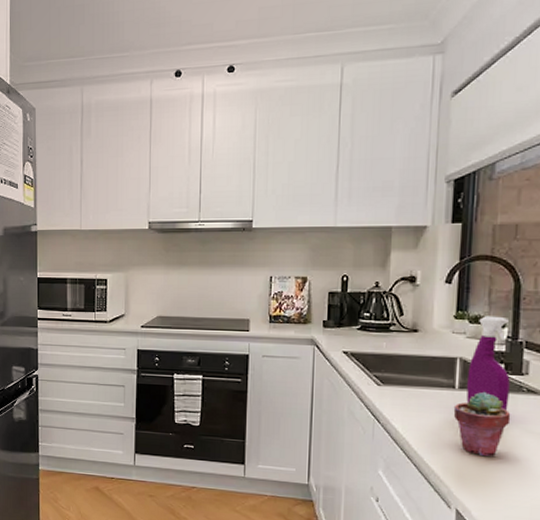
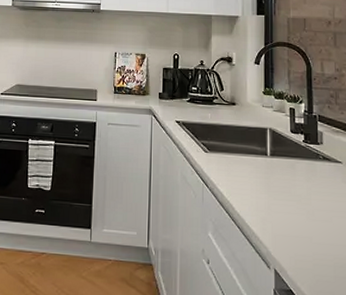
potted succulent: present [453,391,511,456] -> none [267,158,312,218]
spray bottle: present [466,316,510,411] -> none [276,93,310,176]

